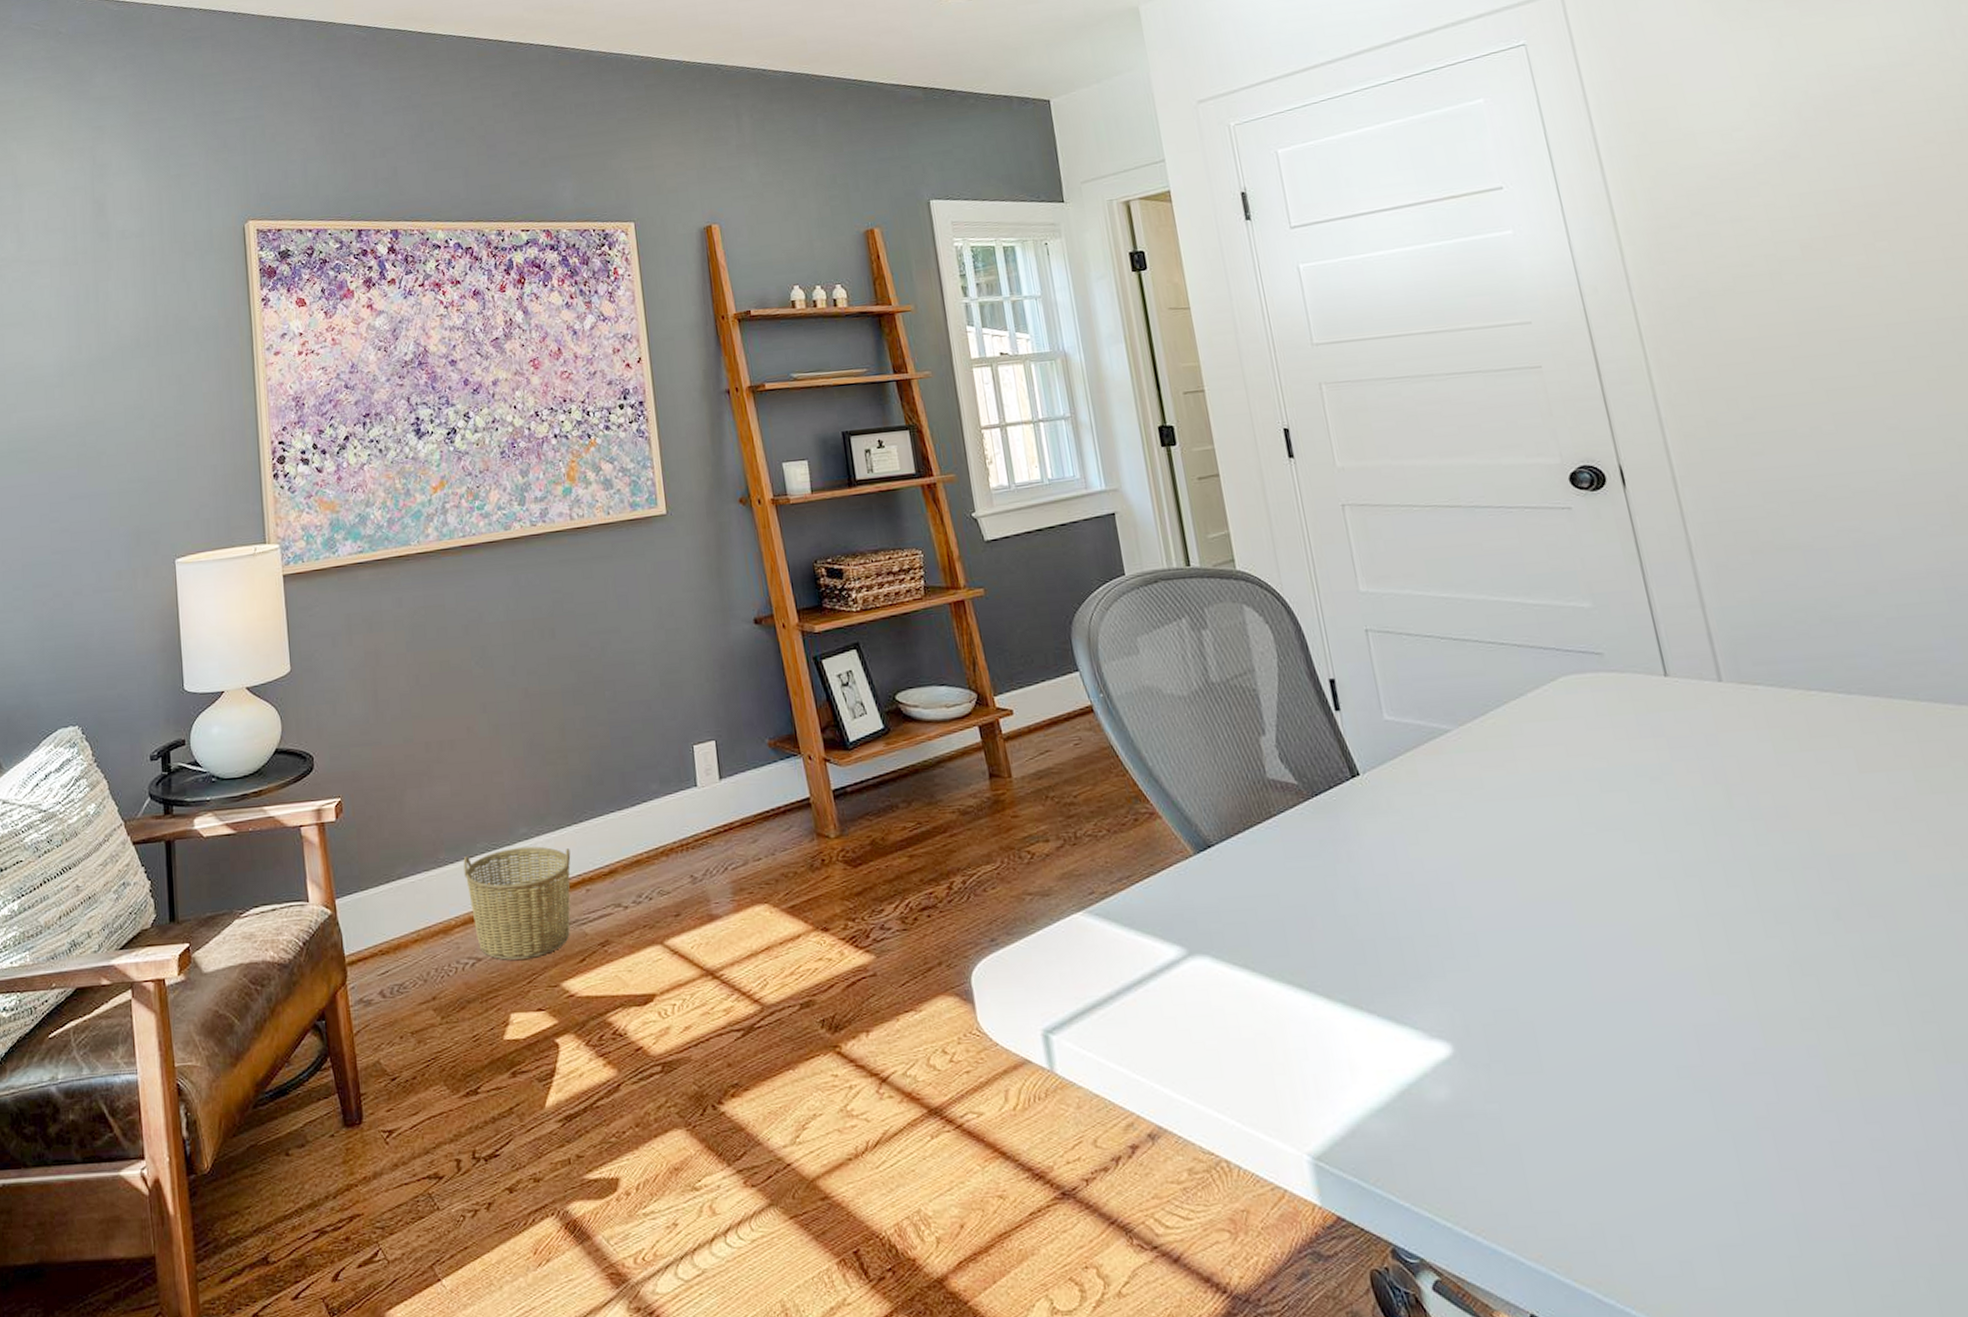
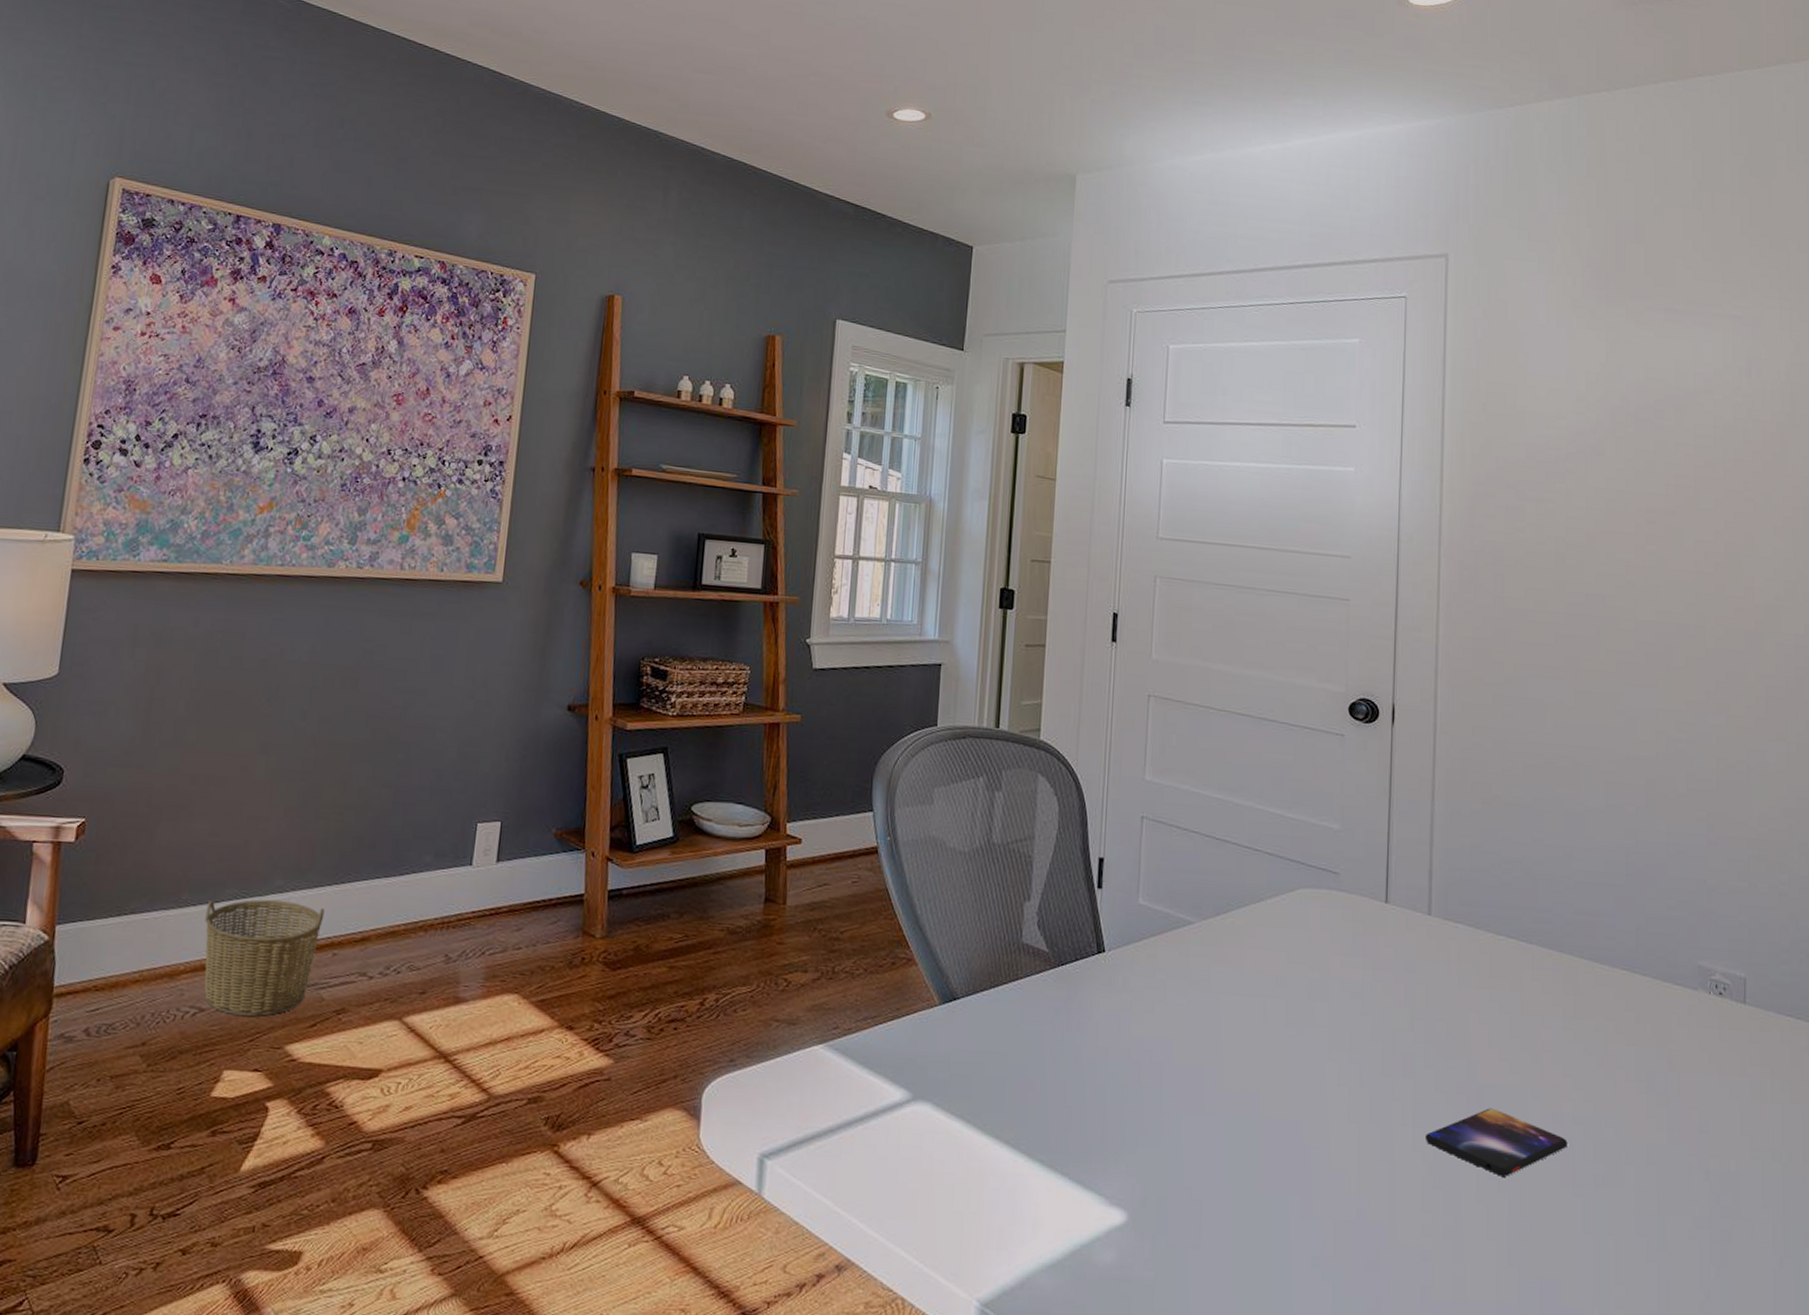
smartphone: none [1777,880,1956,954] -> present [1424,1108,1567,1177]

